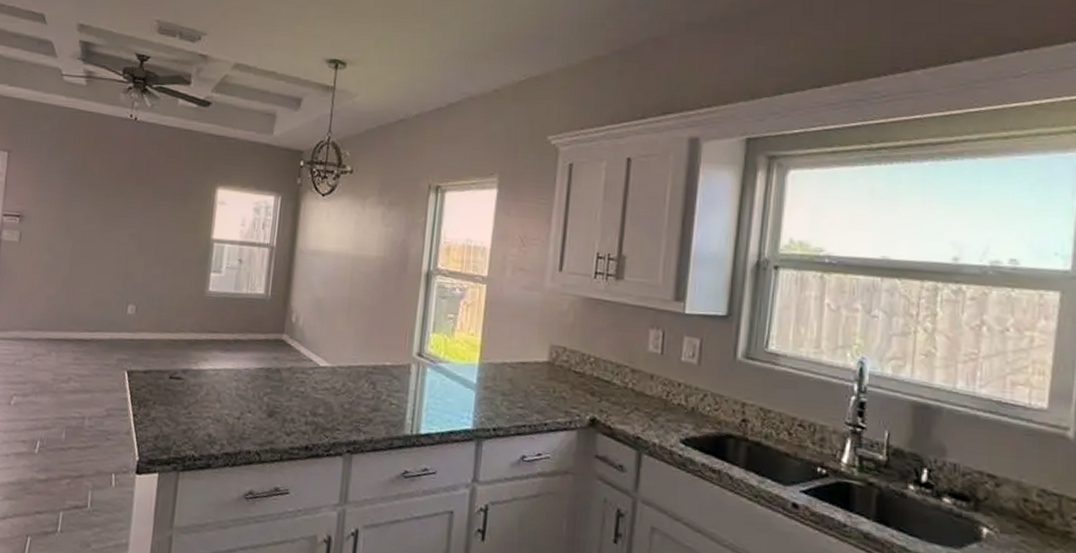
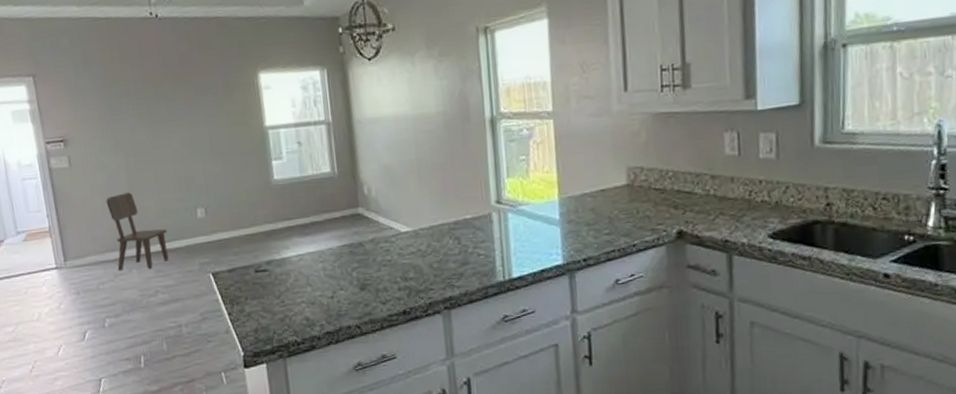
dining chair: none [38,276,95,355] -> present [106,192,169,271]

